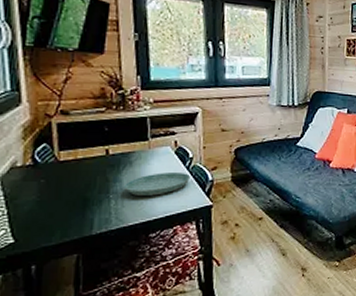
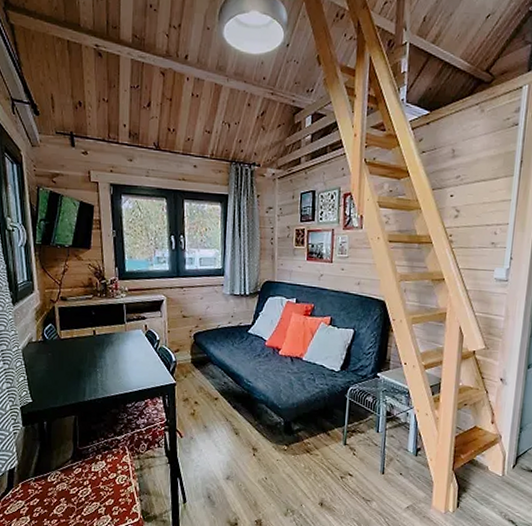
saucer: present [123,173,191,196] -> none [106,352,158,372]

